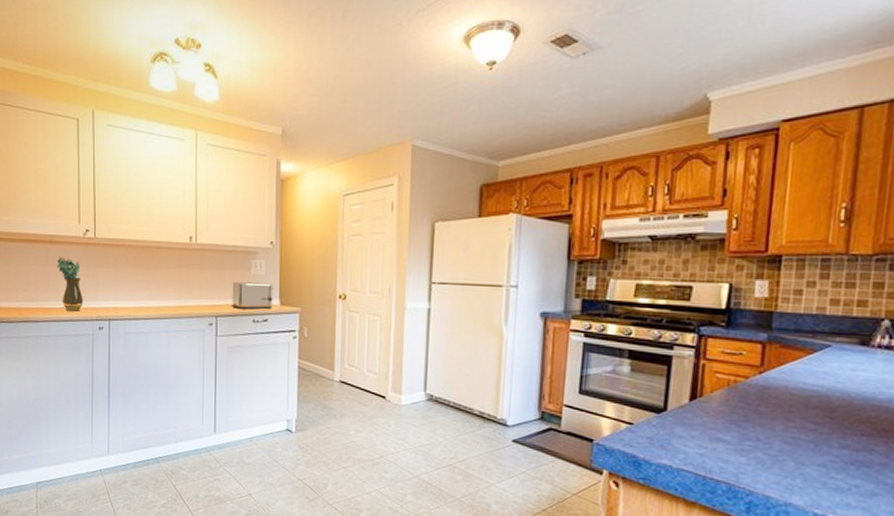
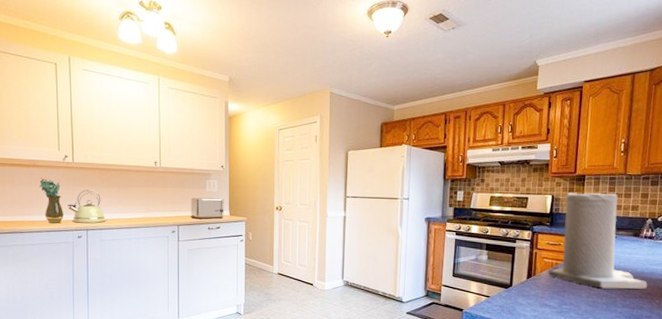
kettle: none [88,270,131,312] -> present [68,189,106,224]
paper towel: none [721,280,882,423] -> present [548,193,647,289]

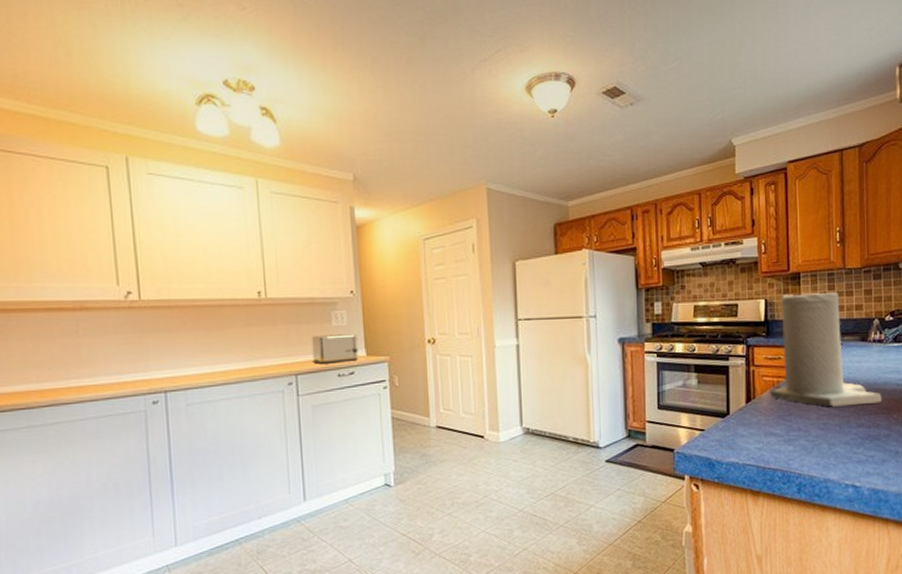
vase: present [39,178,64,223] -> none [91,325,130,387]
kettle: present [68,189,106,224] -> none [135,335,193,384]

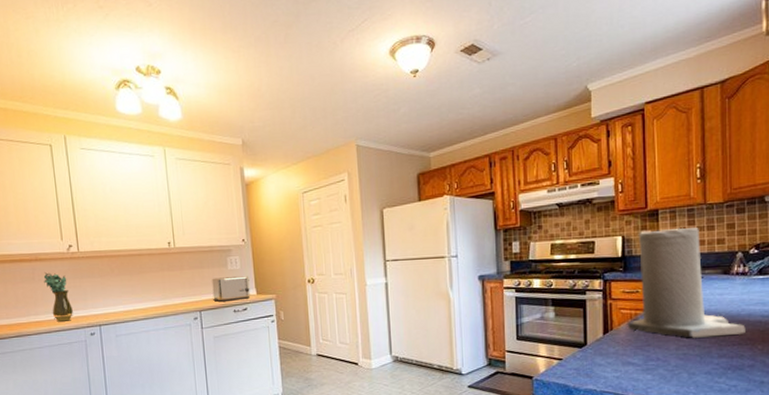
vase: none [91,325,130,387] -> present [43,272,73,322]

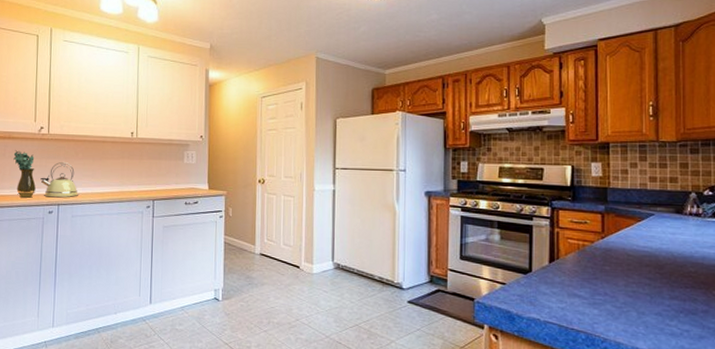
kettle: none [77,279,120,319] -> present [40,161,78,198]
toaster: present [212,275,251,303] -> none [167,169,203,194]
paper towel: present [627,228,746,338] -> none [574,162,699,277]

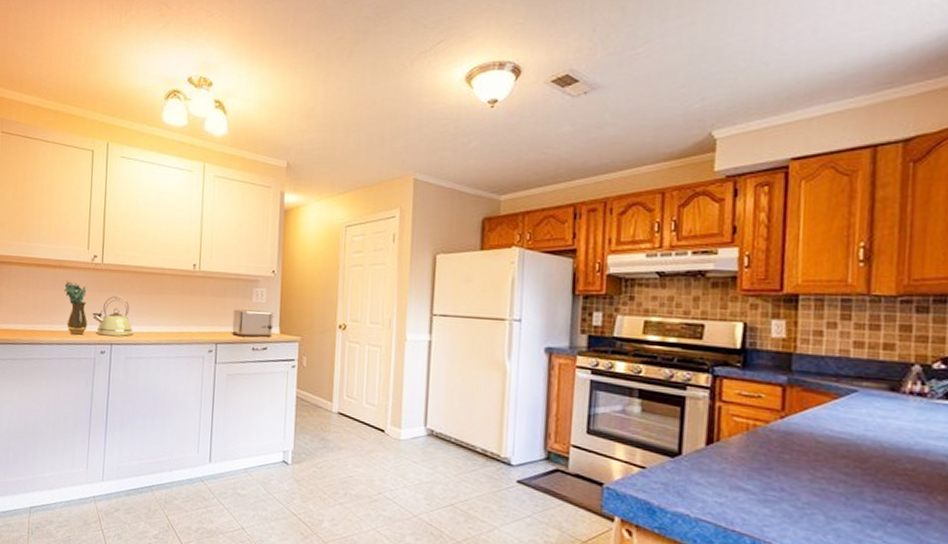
toaster: none [167,169,203,194] -> present [232,309,274,339]

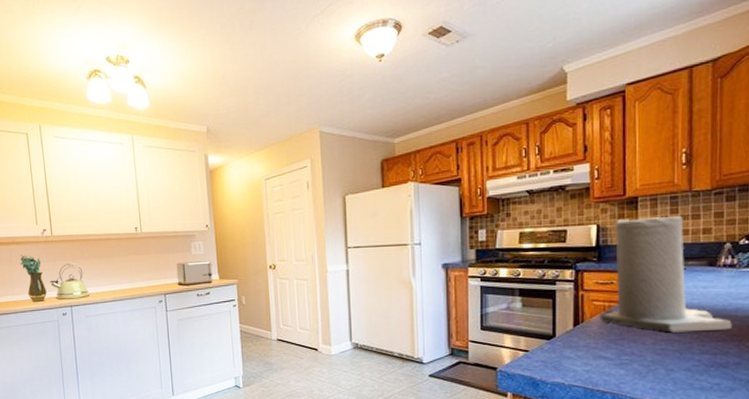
paper towel: none [740,320,919,477] -> present [599,216,732,333]

